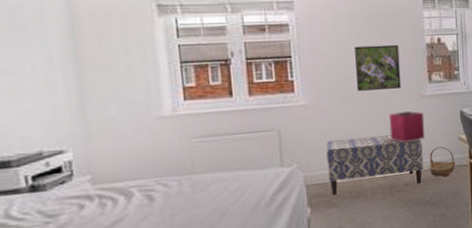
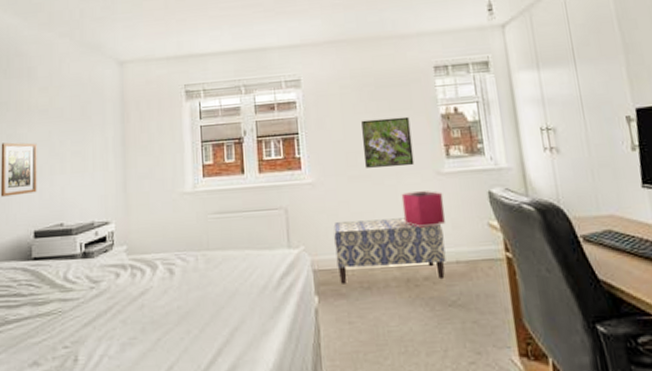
basket: present [429,146,456,177] -> none [452,234,488,273]

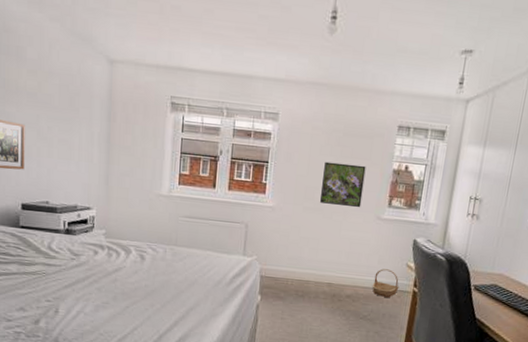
bench: present [333,218,446,284] -> none [280,242,370,298]
storage bin: present [401,191,445,228] -> none [341,228,378,259]
basket: none [452,234,488,273] -> present [372,269,399,299]

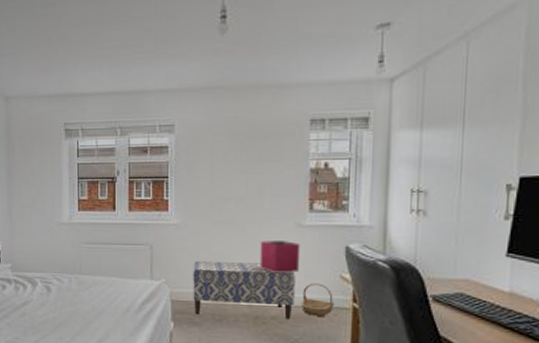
bench: none [280,242,370,298] -> present [192,262,295,319]
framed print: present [320,161,366,208] -> none [229,168,278,216]
storage bin: none [341,228,378,259] -> present [259,240,301,274]

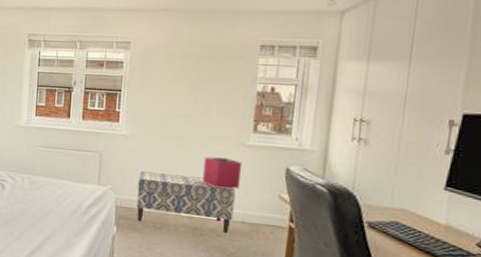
basket: present [301,283,335,318] -> none [239,200,272,234]

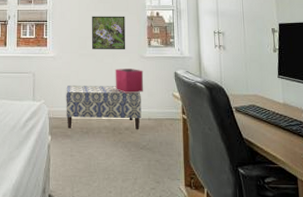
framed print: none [177,87,226,134] -> present [92,16,126,50]

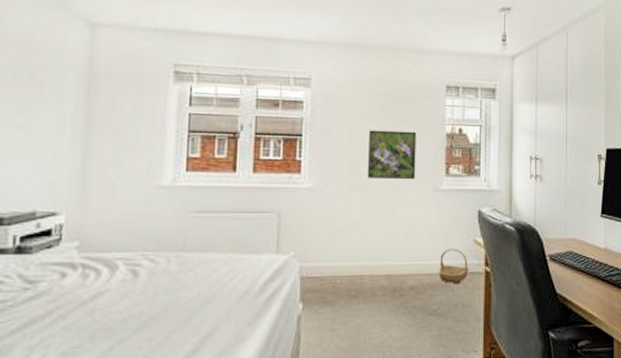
bench: present [65,86,142,129] -> none [325,230,433,292]
storage bin: present [115,69,144,94] -> none [398,206,438,240]
basket: none [146,100,170,127] -> present [438,249,469,284]

